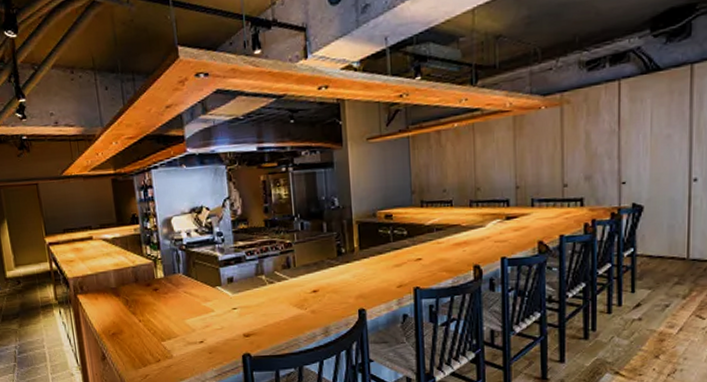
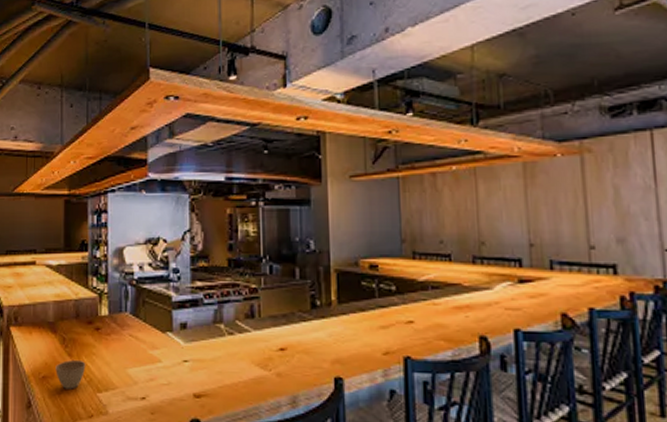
cup: none [122,316,149,342] -> present [55,359,86,389]

